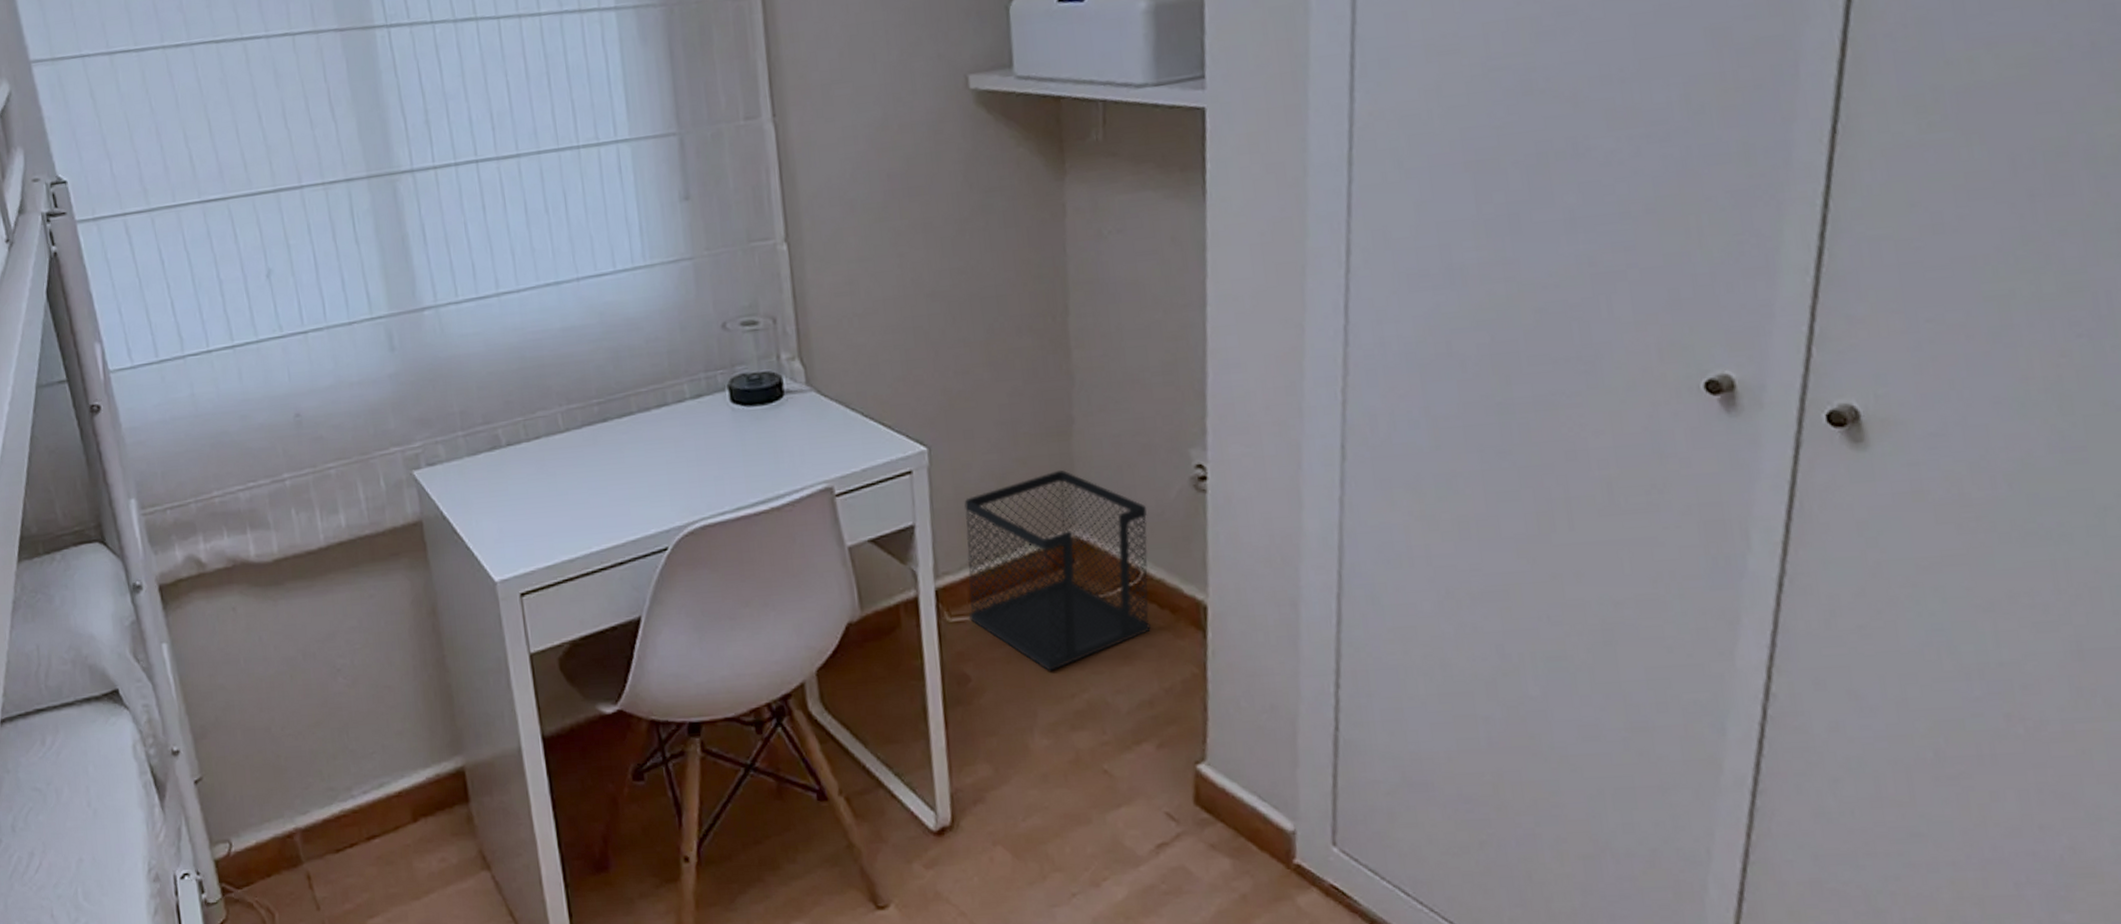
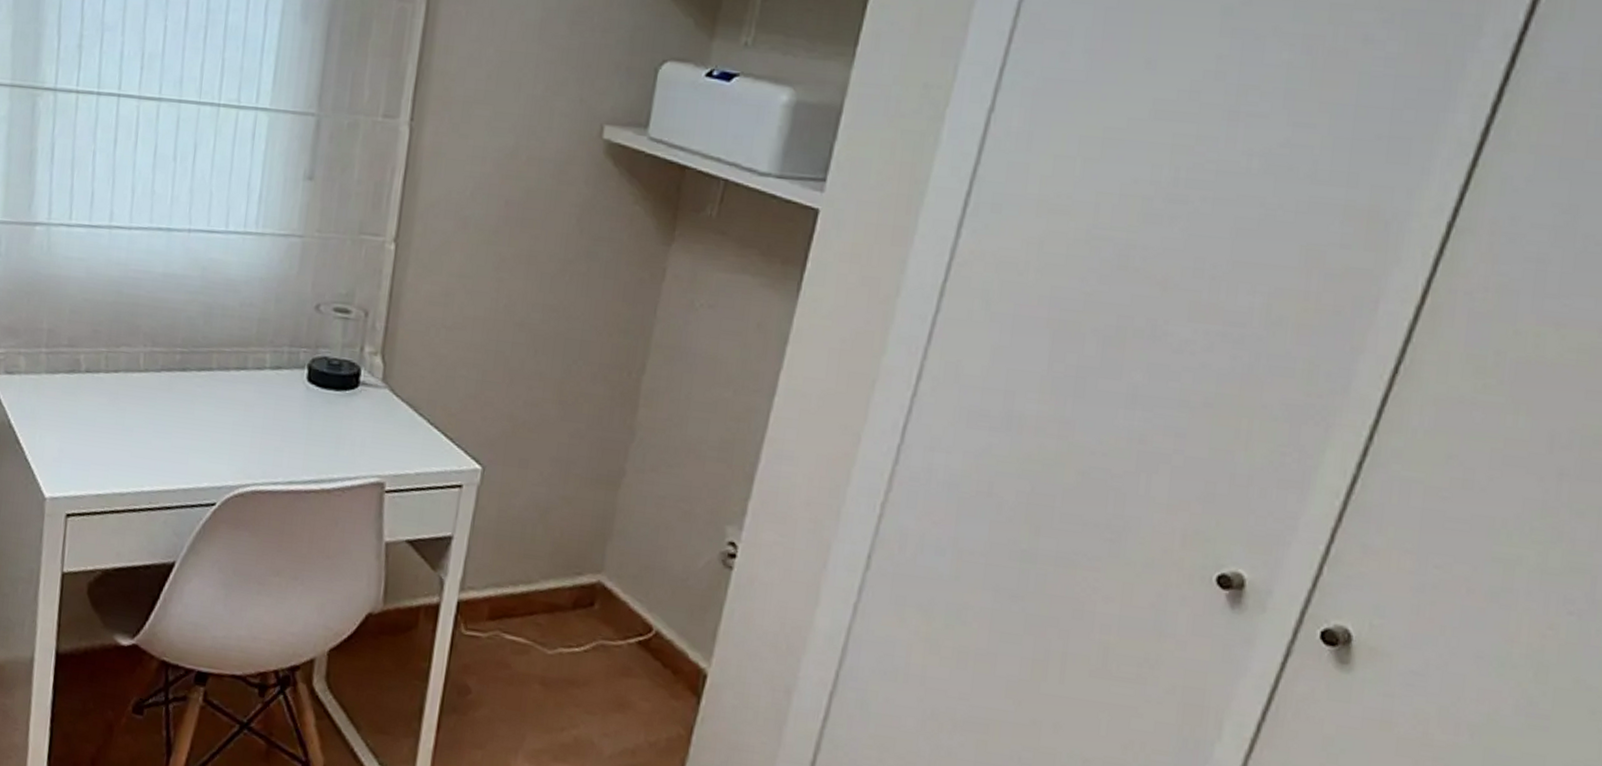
wastebasket: present [964,469,1151,671] -> none [482,516,674,702]

